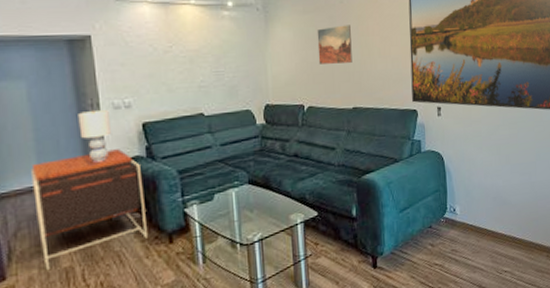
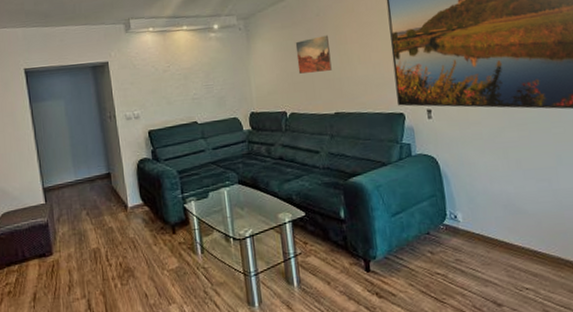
side table: present [31,149,149,271] -> none [69,152,156,250]
lamp: present [78,109,111,163] -> none [100,120,125,163]

